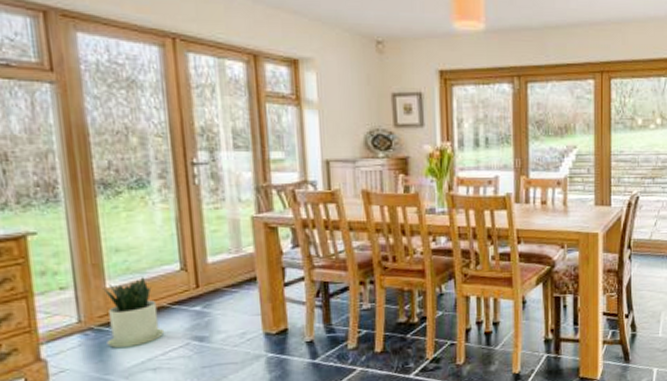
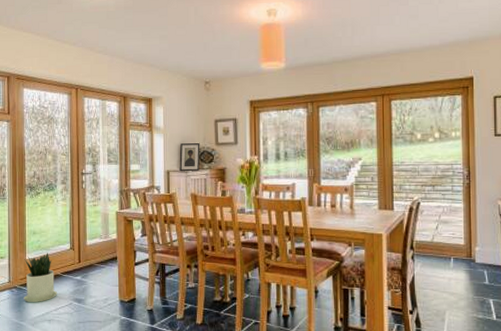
picture frame: none [343,124,373,162] -> present [179,143,200,172]

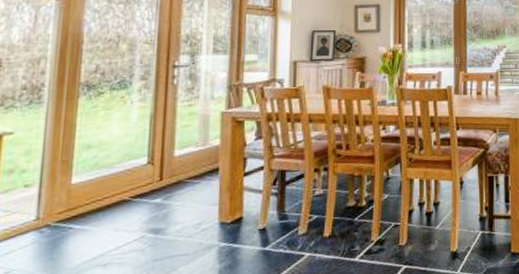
planter: present [23,253,58,303] -> none [61,172,122,245]

